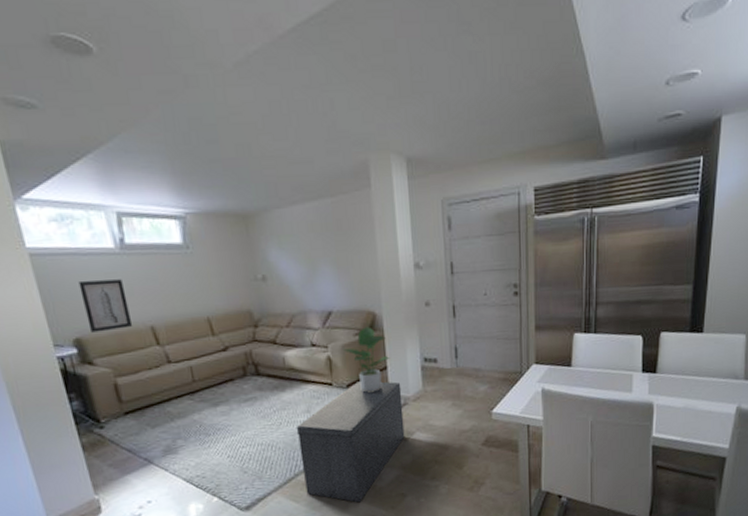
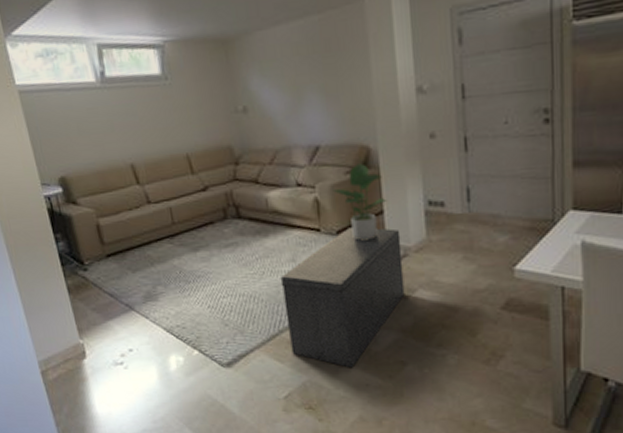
wall art: present [78,279,133,333] -> none [63,115,114,171]

